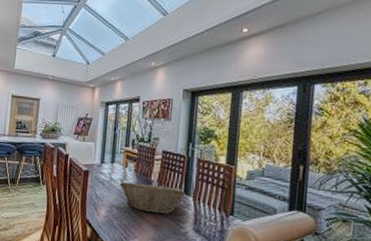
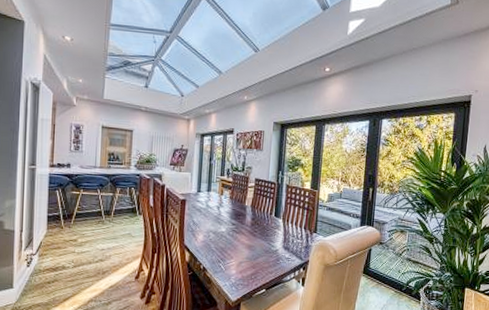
fruit basket: present [119,181,185,214] -> none [216,207,276,236]

